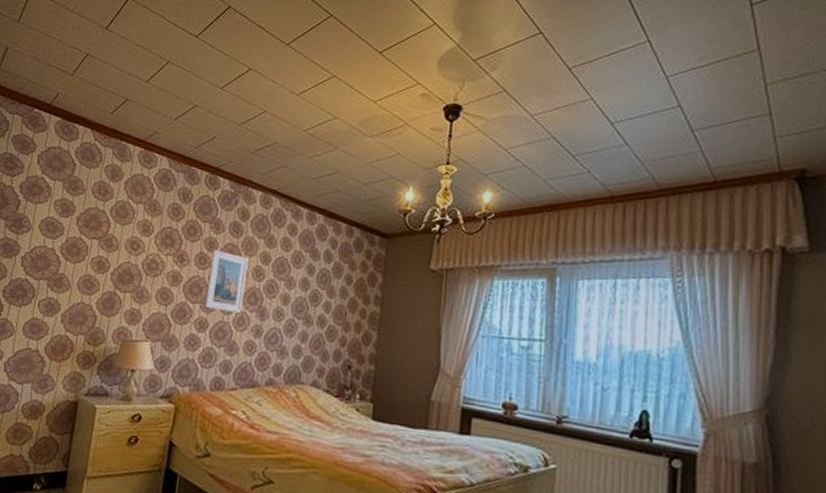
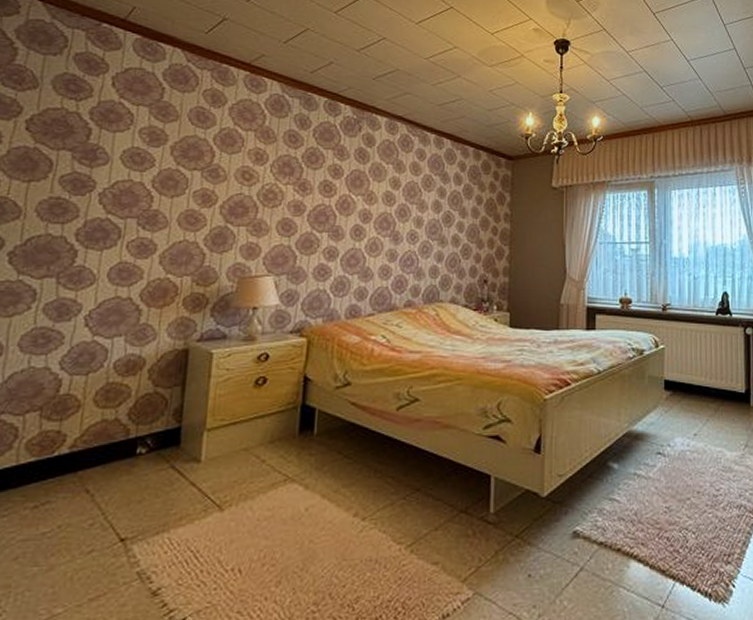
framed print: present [204,249,249,314] -> none [332,176,378,240]

